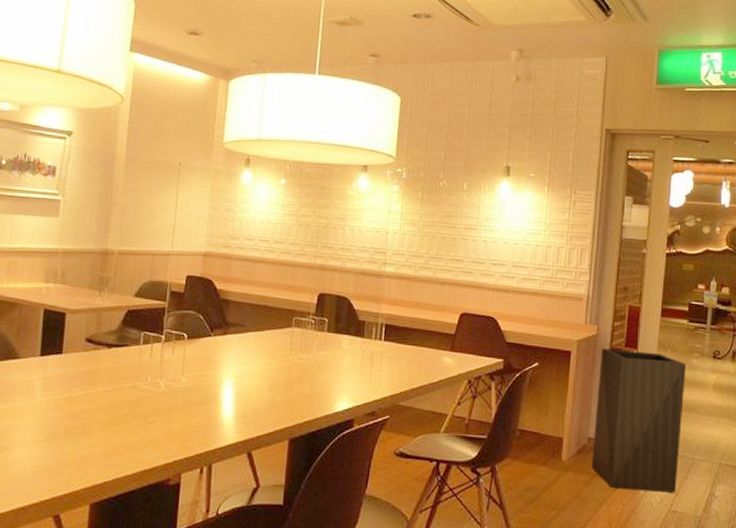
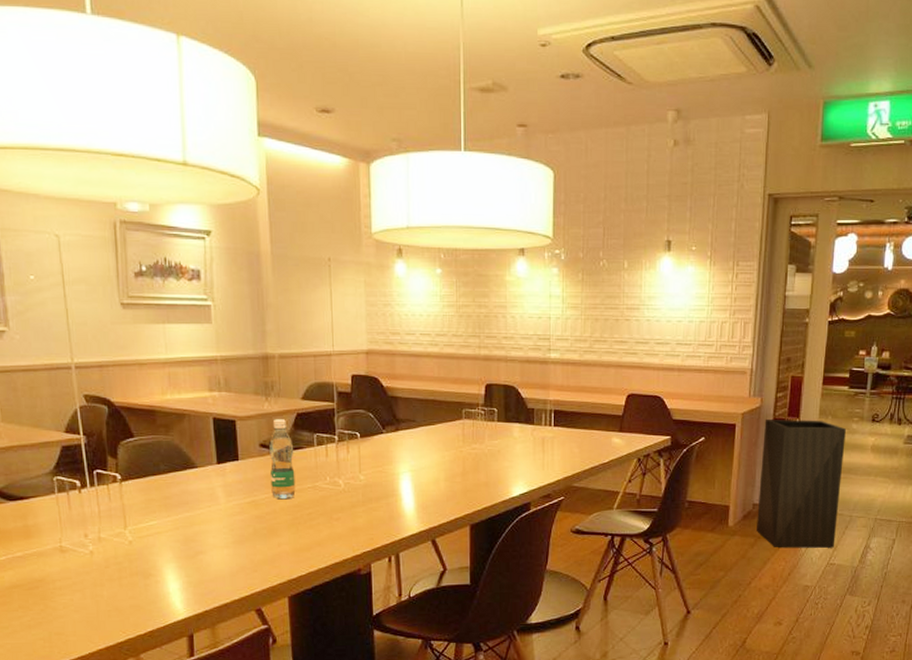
bottle: none [90,314,120,398] -> present [268,419,296,500]

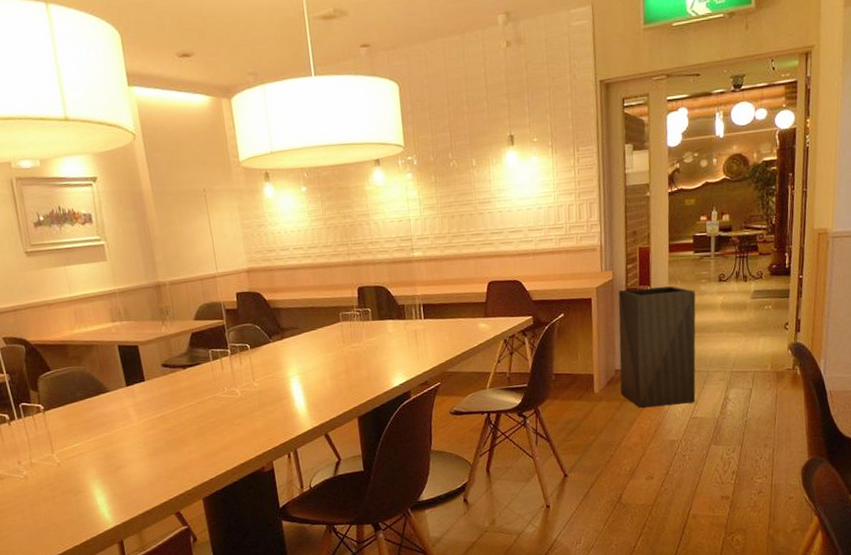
bottle: present [268,419,296,500] -> none [169,339,199,413]

